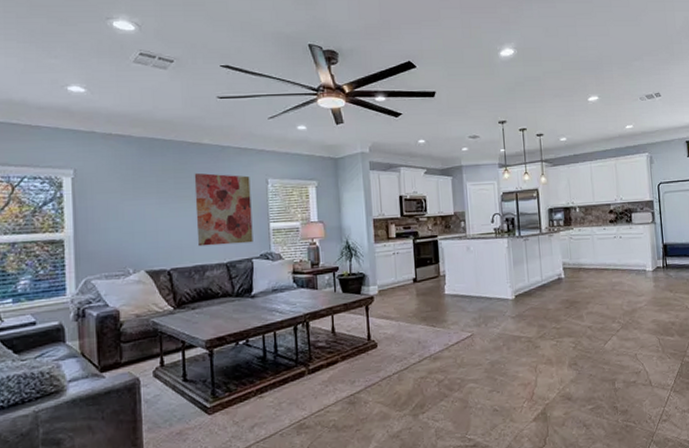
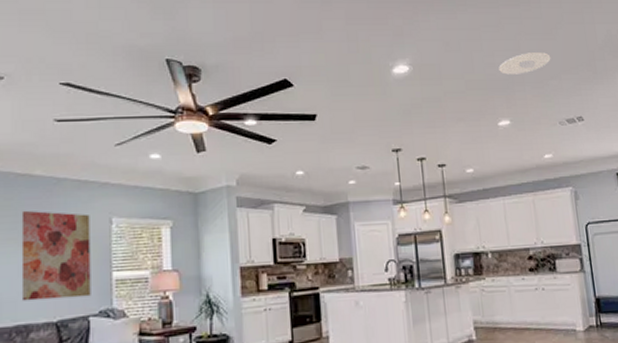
recessed light: none [590,37,635,57] -> present [499,52,551,75]

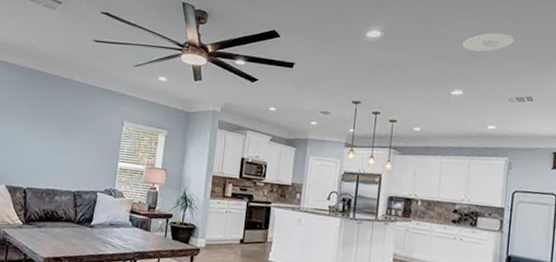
wall art: present [21,210,91,301] -> none [52,105,109,178]

